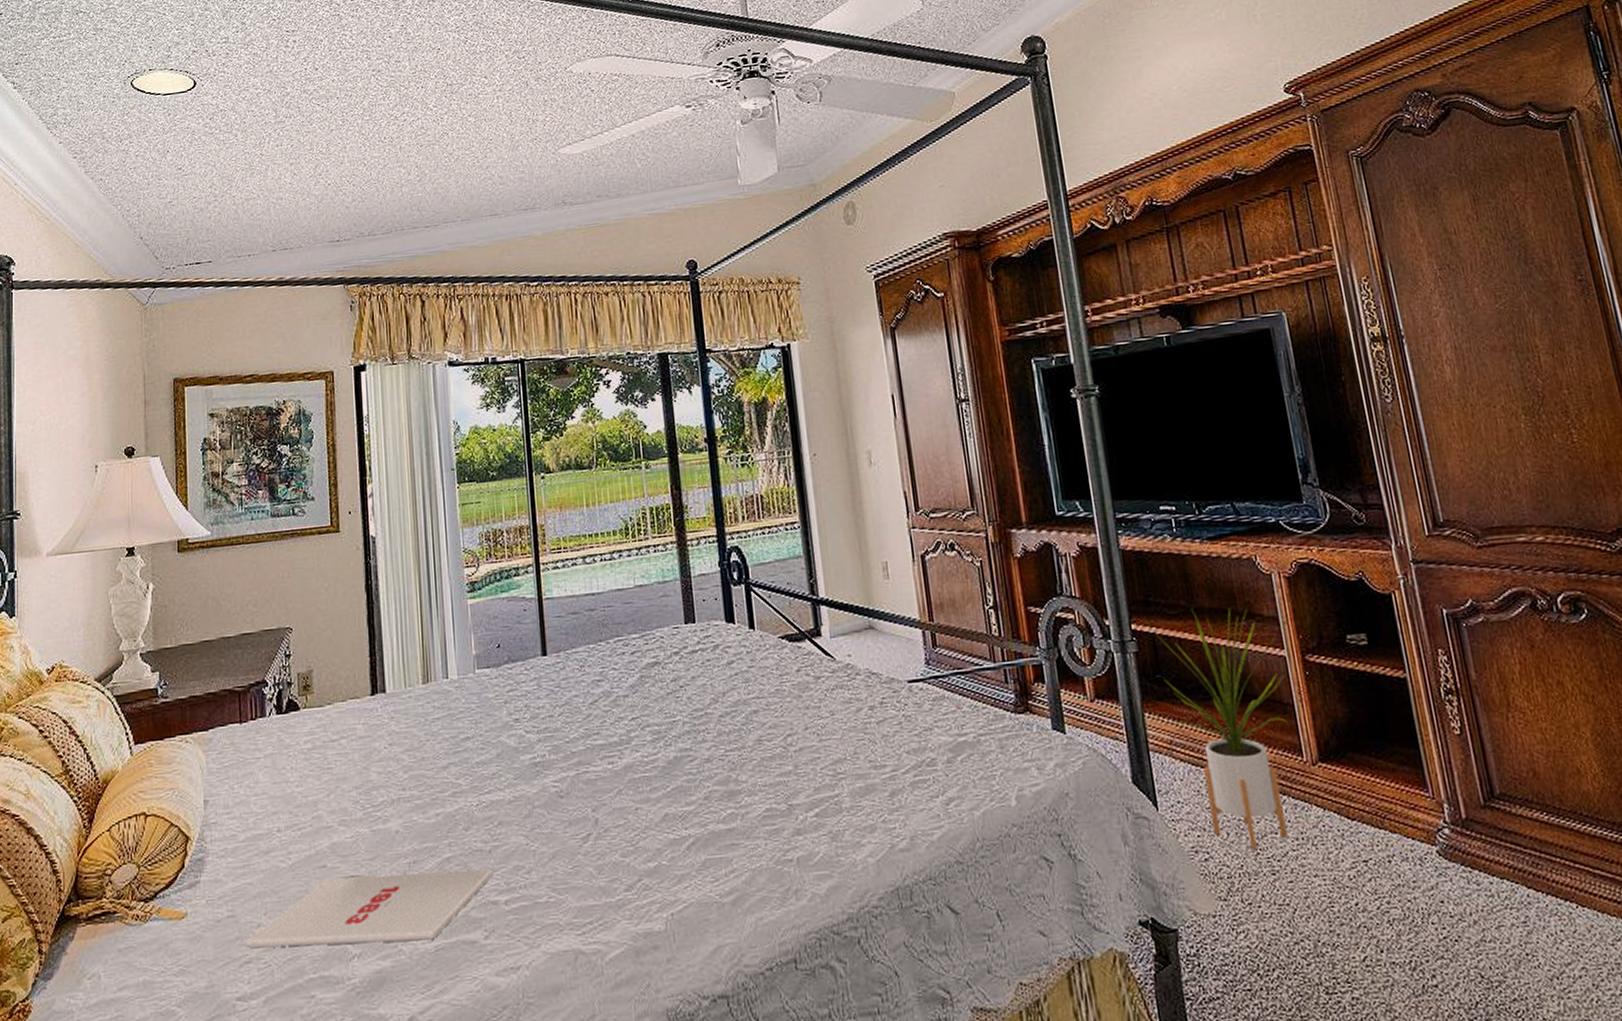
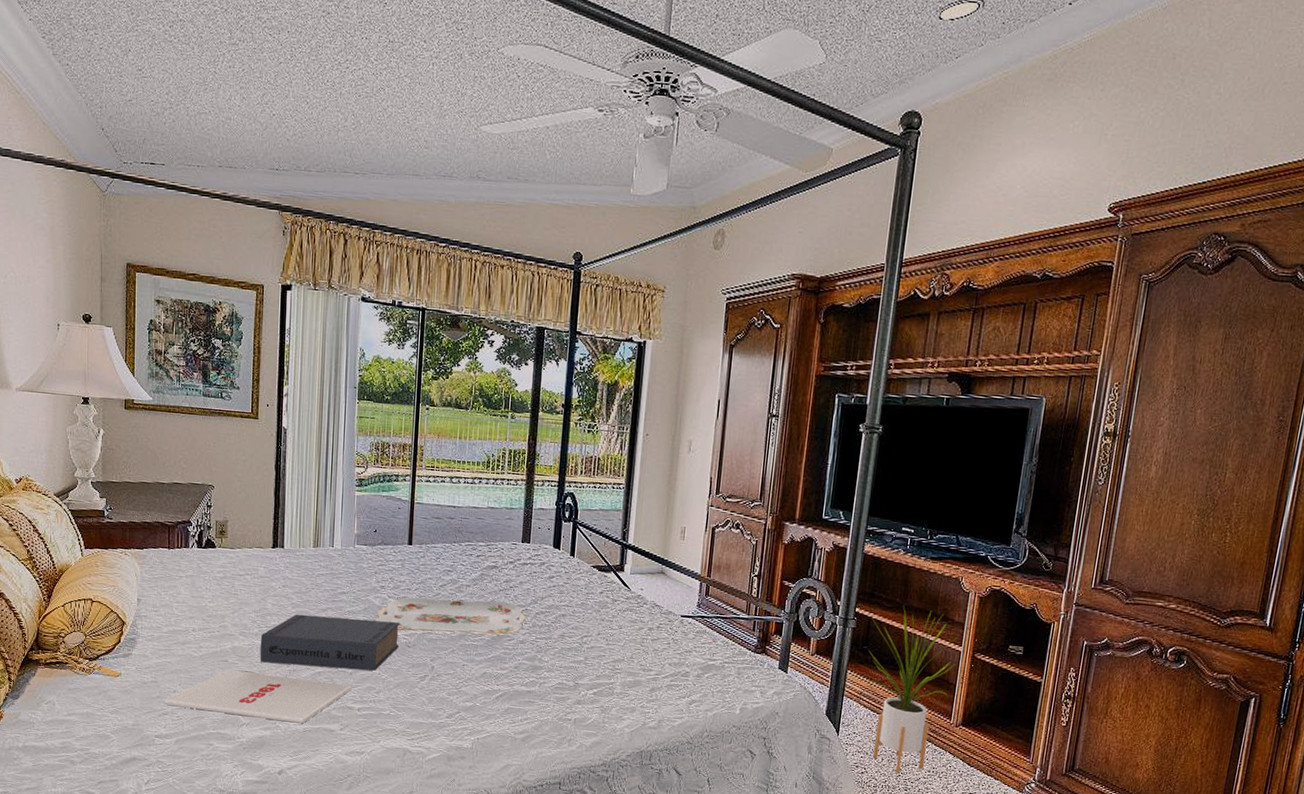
book: none [366,764,548,859] -> present [260,614,400,671]
serving tray: none [513,708,709,776] -> present [375,597,527,635]

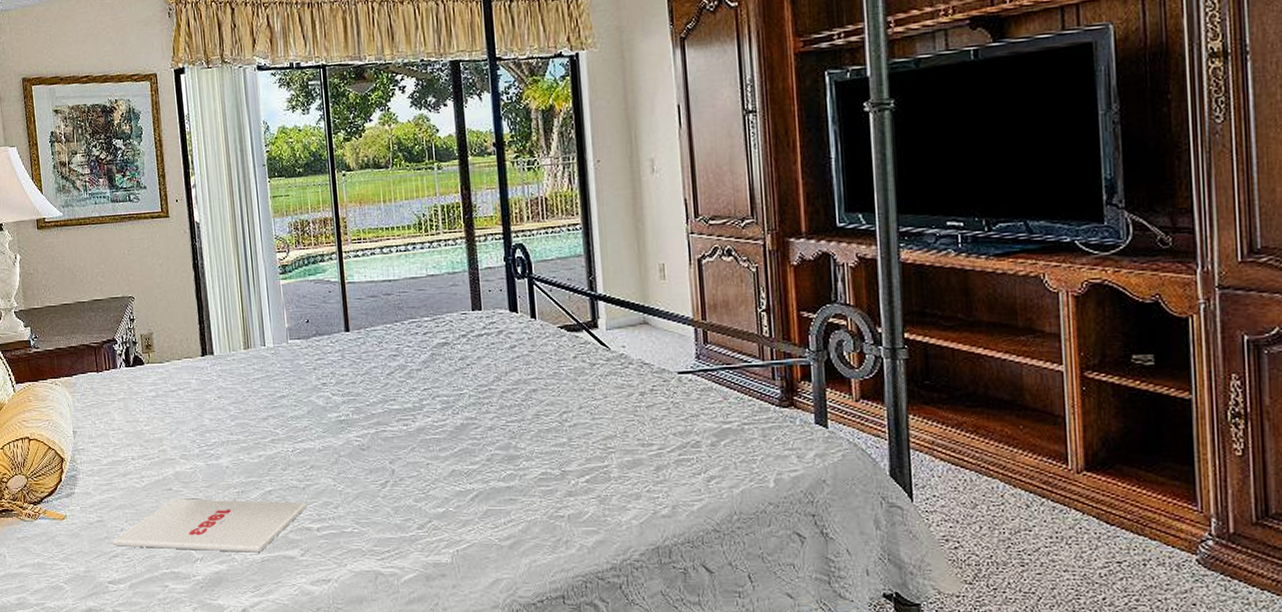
book: present [260,614,400,671] -> none [202,422,352,487]
serving tray: present [375,597,527,635] -> none [322,383,492,432]
house plant: present [864,606,958,774] -> none [929,323,1059,544]

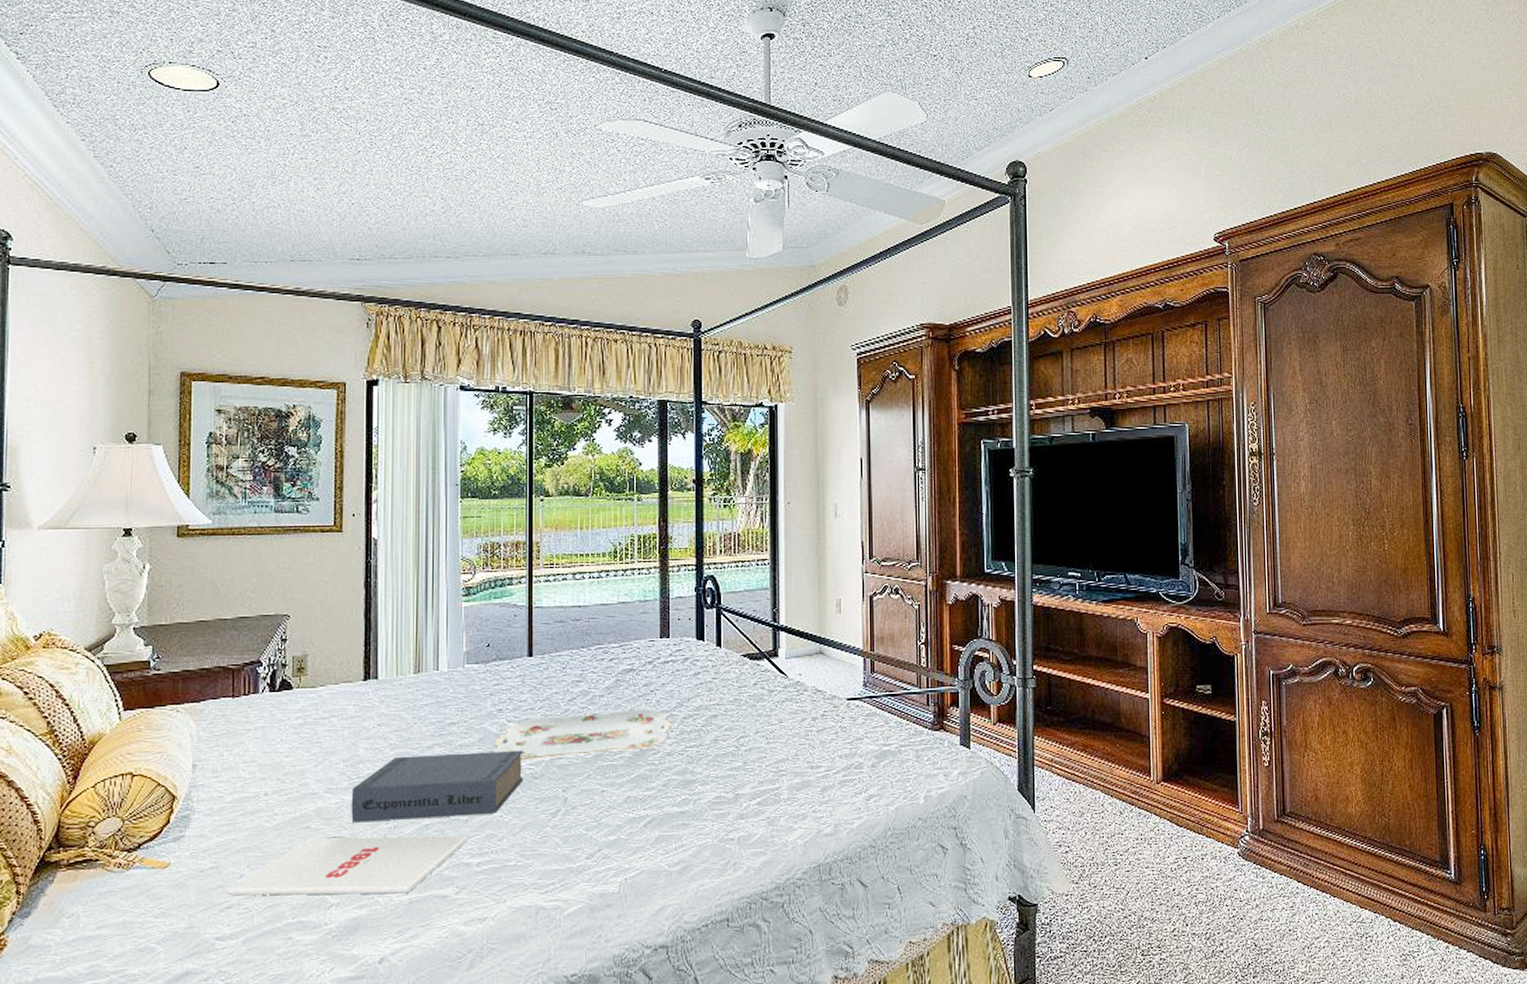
book: none [202,422,352,487] -> present [351,750,523,823]
serving tray: none [322,383,492,432] -> present [493,709,673,760]

